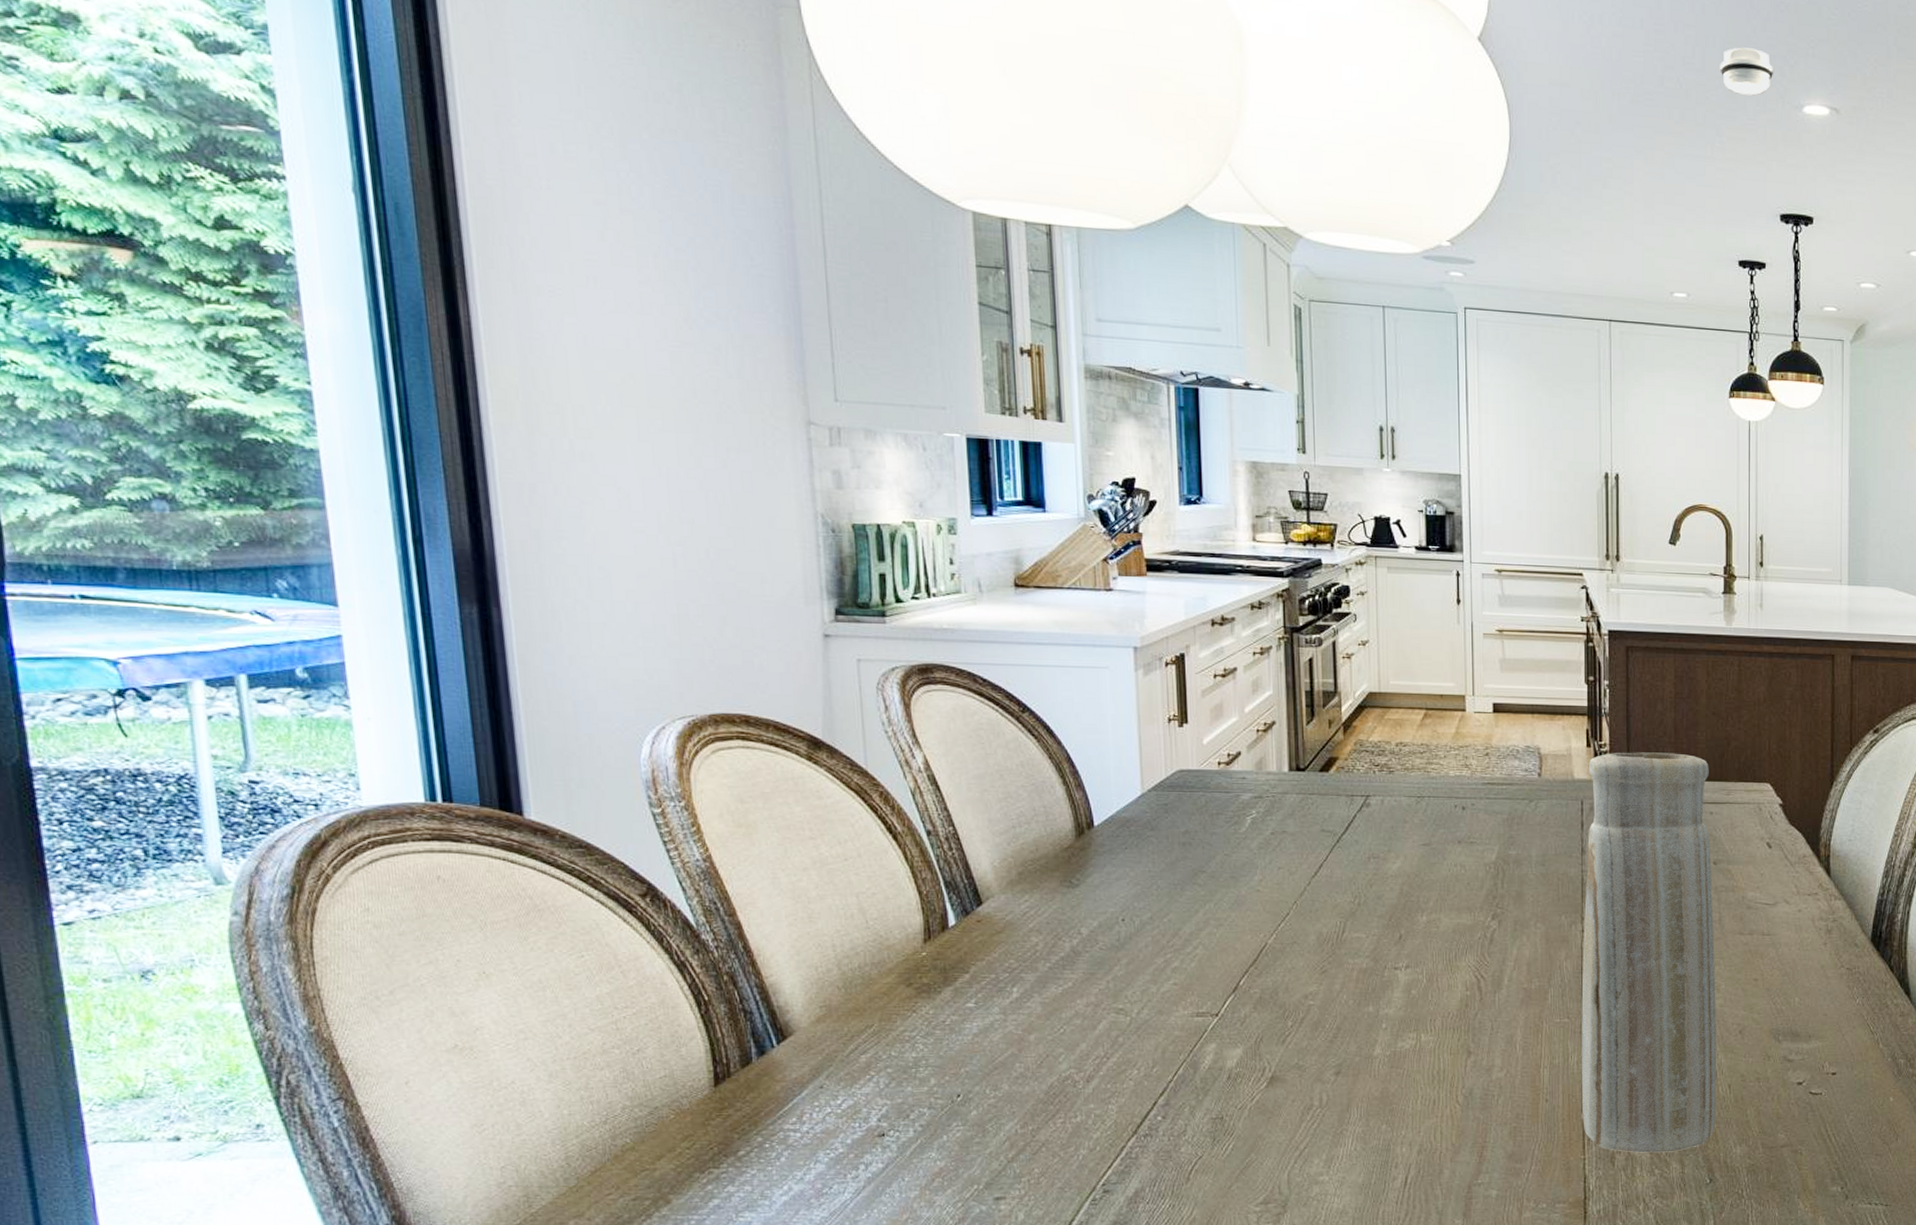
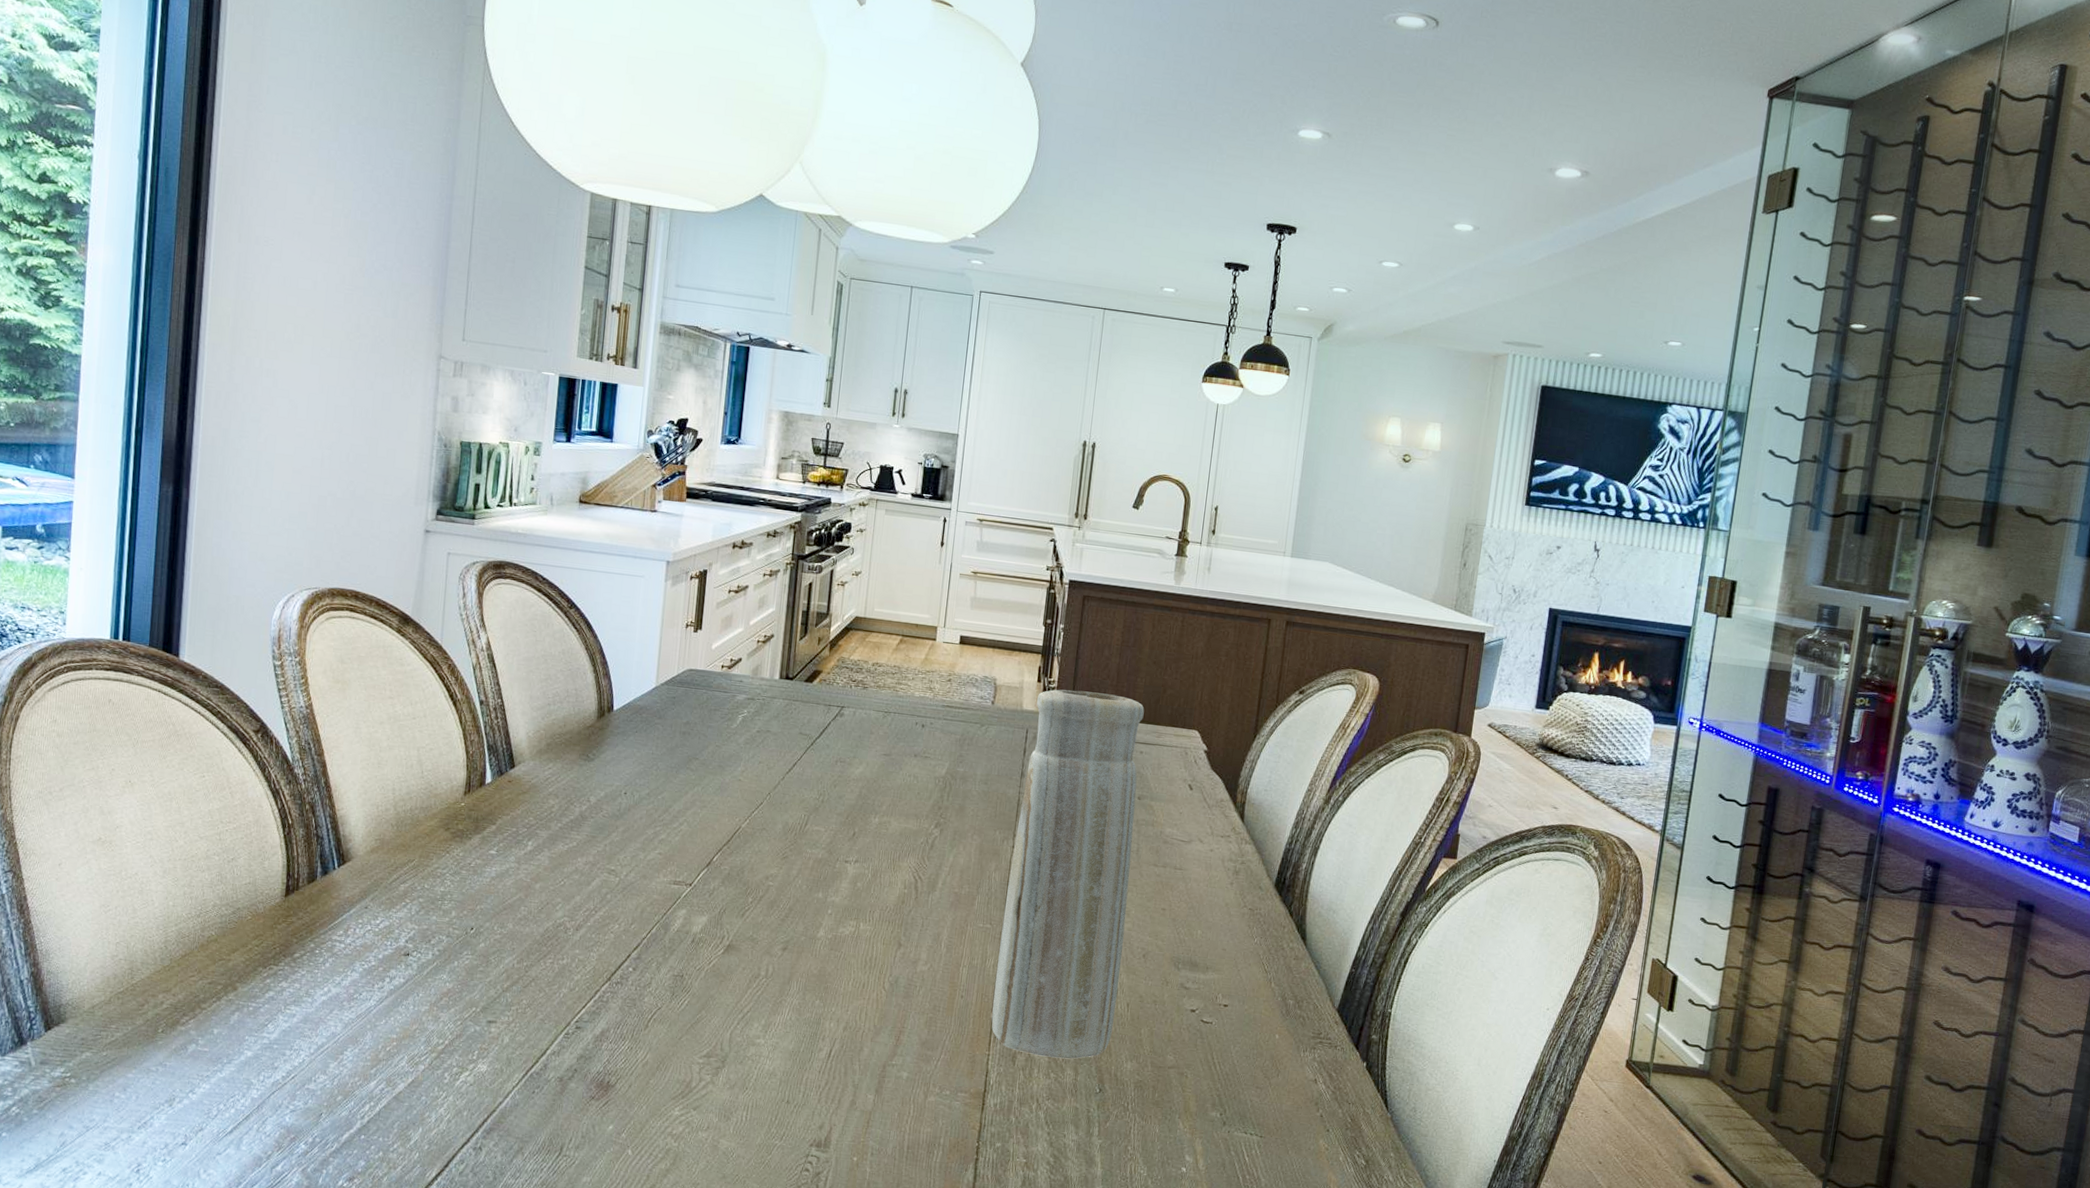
smoke detector: present [1720,47,1774,96] -> none [1228,77,1277,120]

